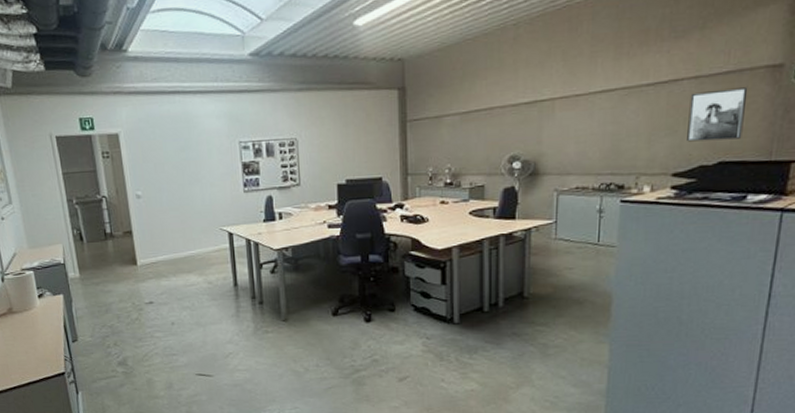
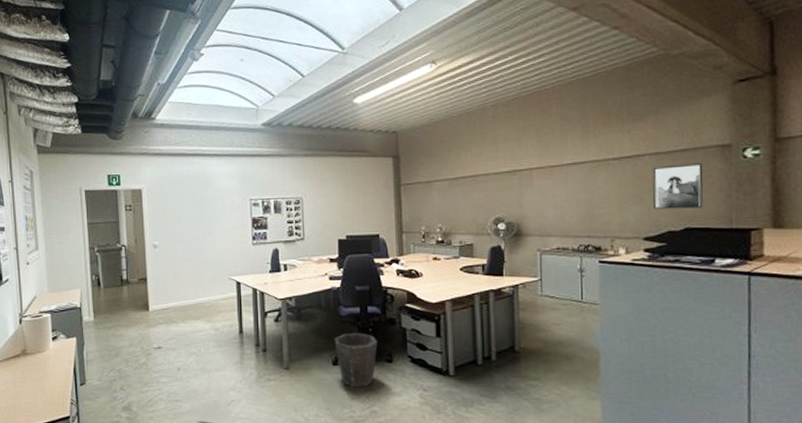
waste bin: none [333,282,380,338] -> present [334,332,378,388]

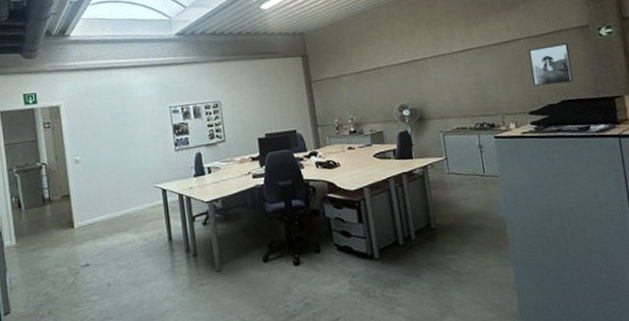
waste bin: present [334,332,378,388] -> none [262,226,305,282]

